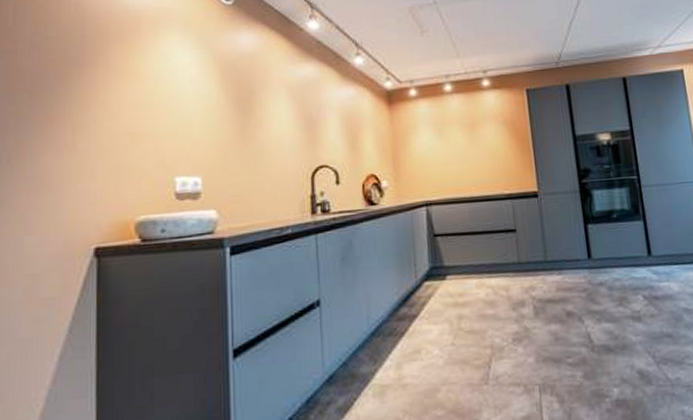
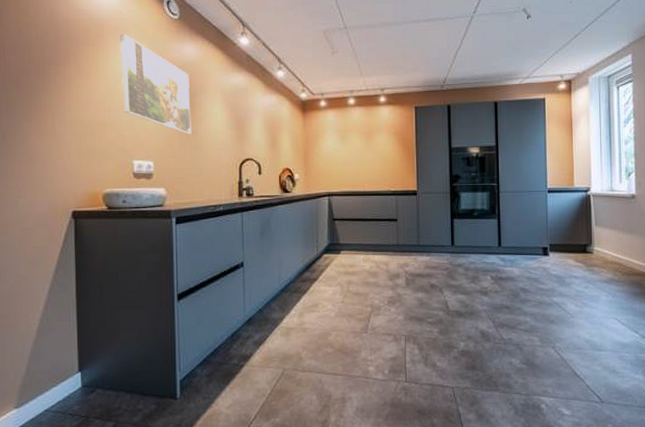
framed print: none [161,26,250,141] -> present [120,34,191,134]

